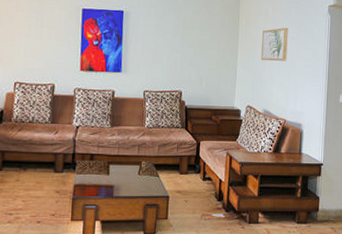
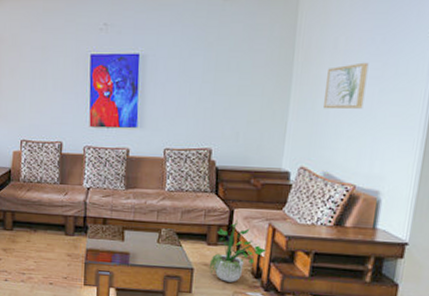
potted plant: none [181,148,225,206] -> present [208,217,266,282]

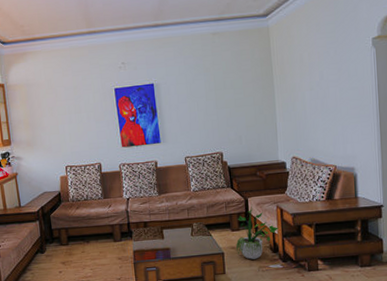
wall art: present [324,62,369,109] -> none [300,70,330,110]

